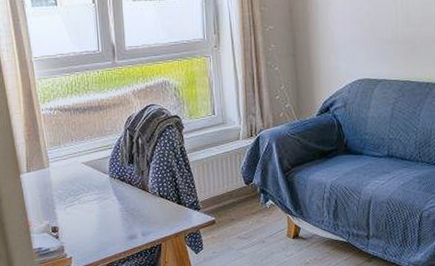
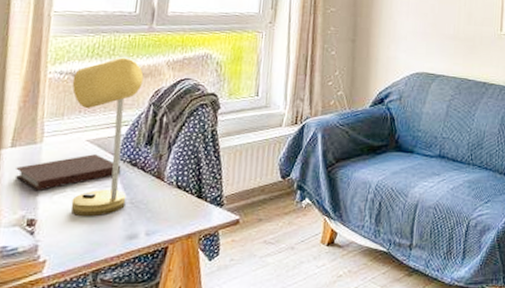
notebook: none [34,174,114,205] -> present [14,154,122,190]
desk lamp: none [61,90,122,224] -> present [70,56,144,217]

